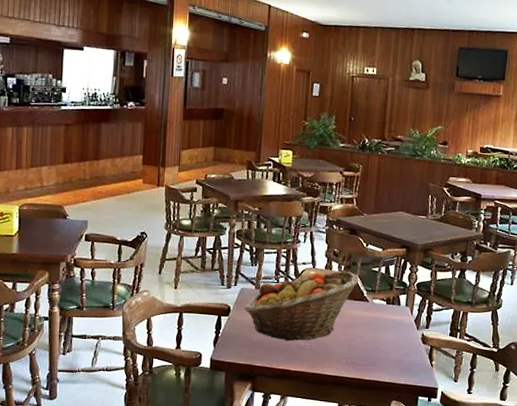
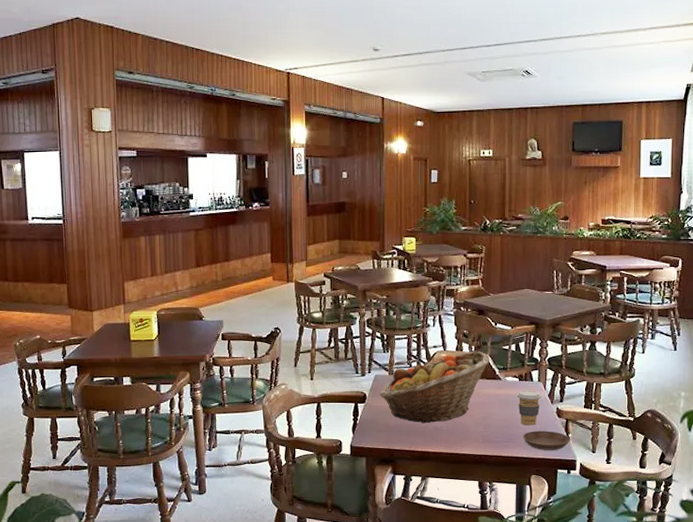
coffee cup: none [383,314,408,350] -> present [517,390,542,426]
saucer: none [386,356,434,378] -> present [523,431,571,451]

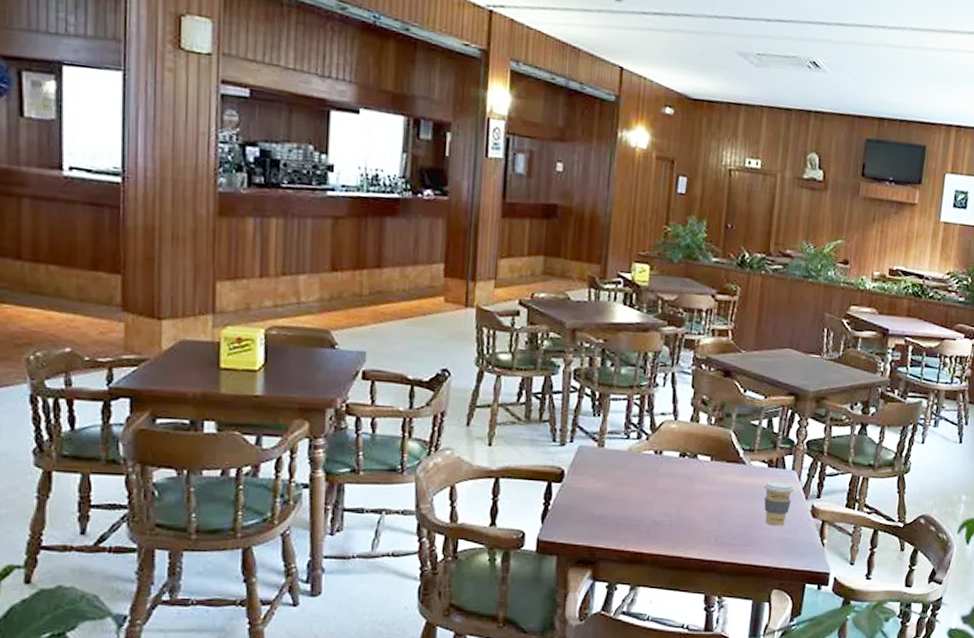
fruit basket: present [380,351,490,424] -> none [583,424,734,515]
saucer: present [523,431,571,451] -> none [766,533,826,560]

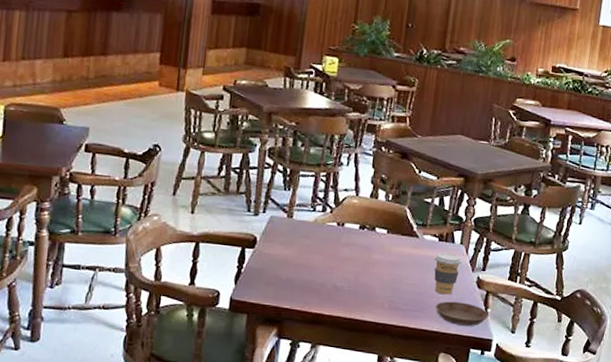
saucer: none [766,533,826,560] -> present [435,301,489,327]

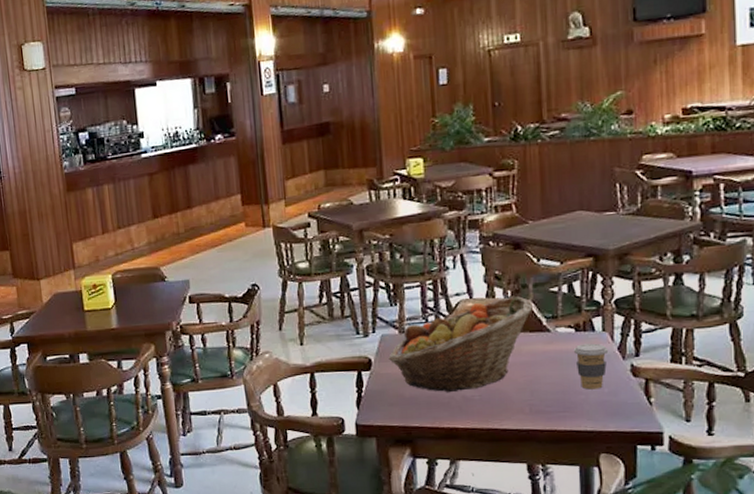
fruit basket: none [273,200,409,281] -> present [389,296,534,393]
saucer: present [435,301,489,327] -> none [585,395,654,422]

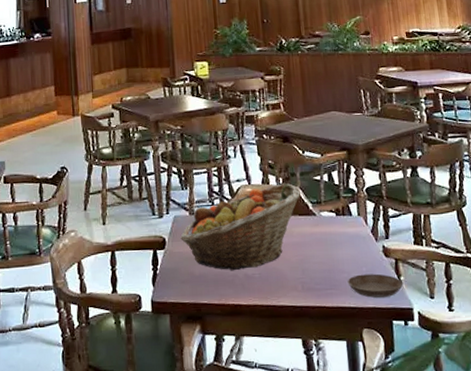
coffee cup: present [573,343,609,390] -> none [335,226,364,269]
saucer: none [585,395,654,422] -> present [347,273,404,299]

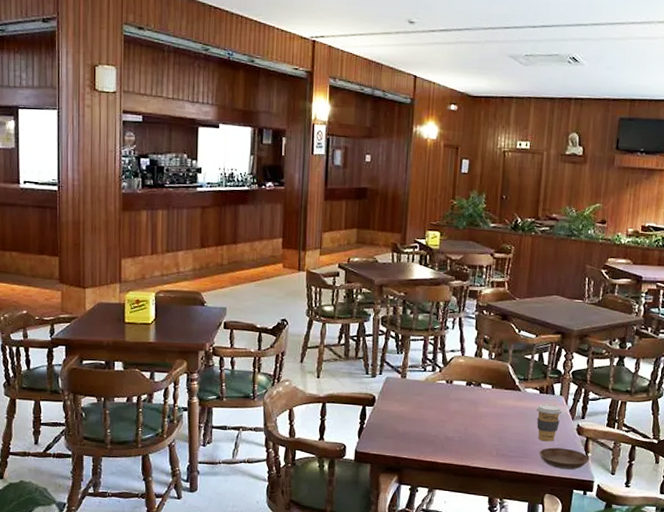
fruit basket: present [180,183,301,271] -> none [390,358,511,432]
coffee cup: none [335,226,364,269] -> present [536,404,563,442]

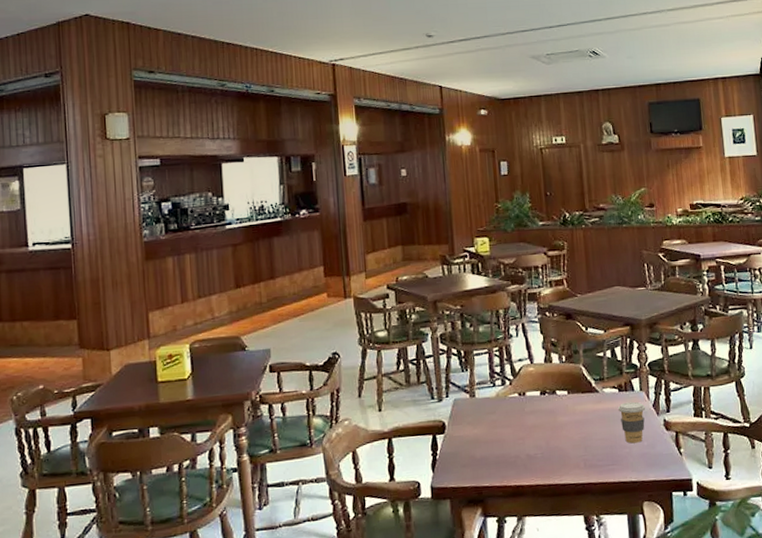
saucer: present [539,447,590,470] -> none [629,447,683,471]

